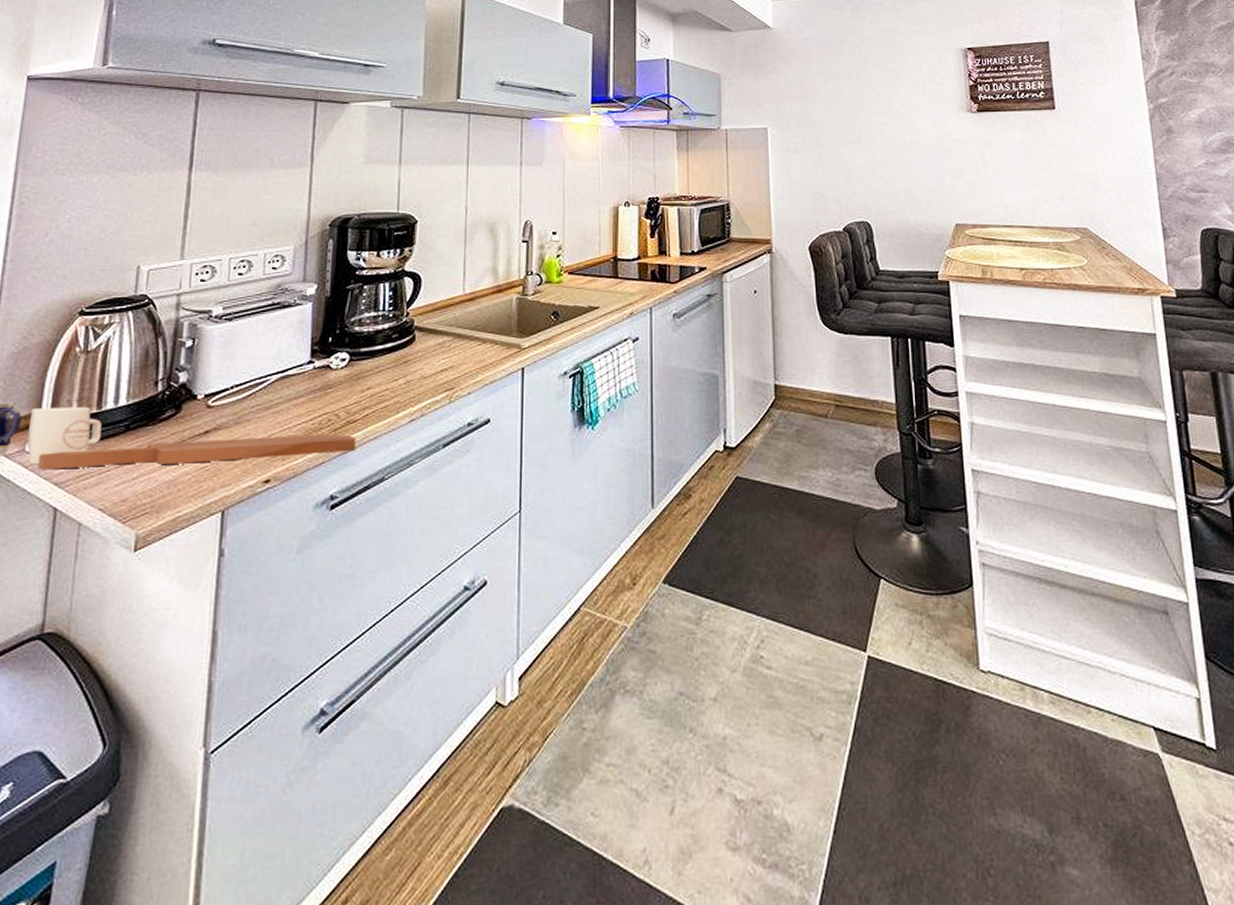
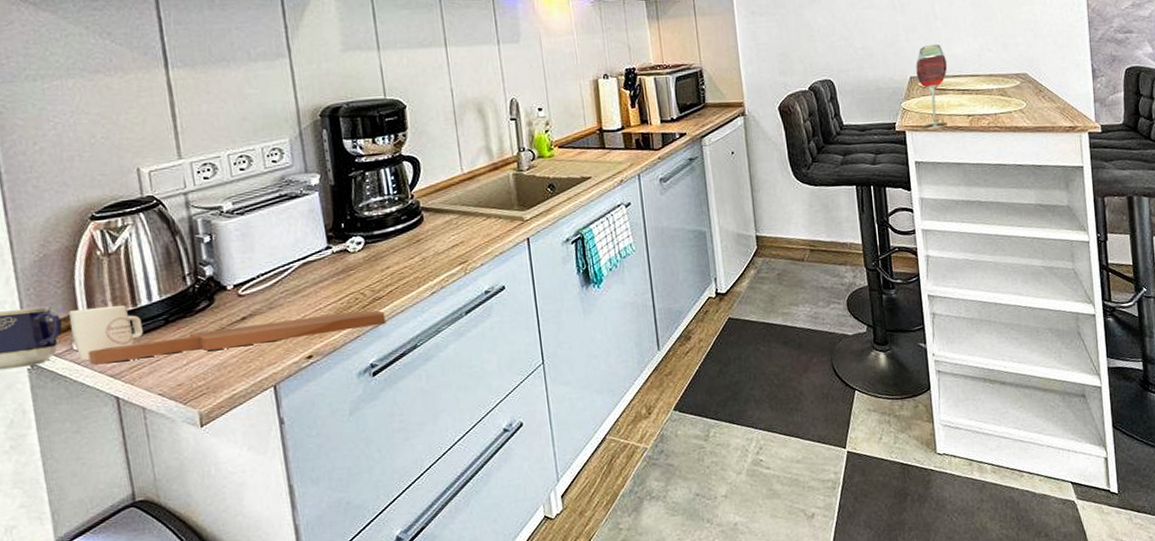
wineglass: none [962,191,998,281] -> present [916,44,949,130]

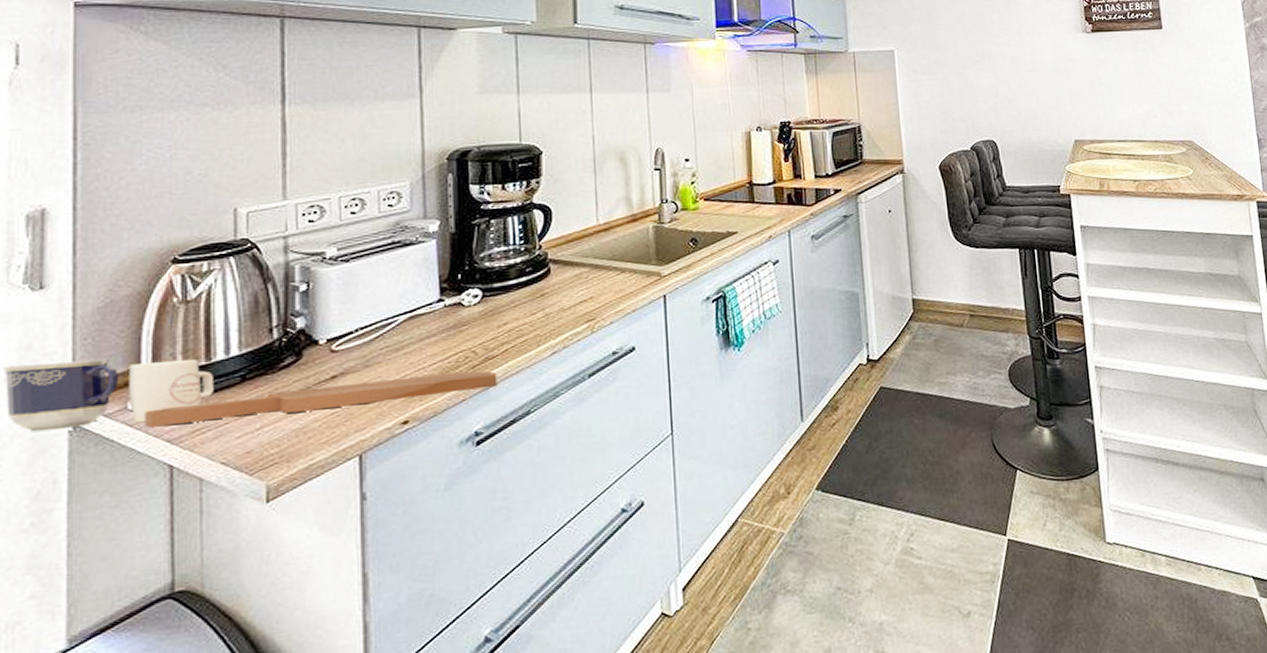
wineglass: present [916,44,949,130] -> none [1080,108,1115,193]

